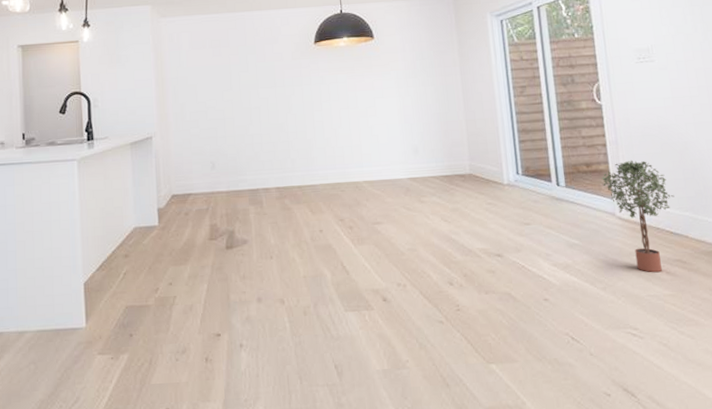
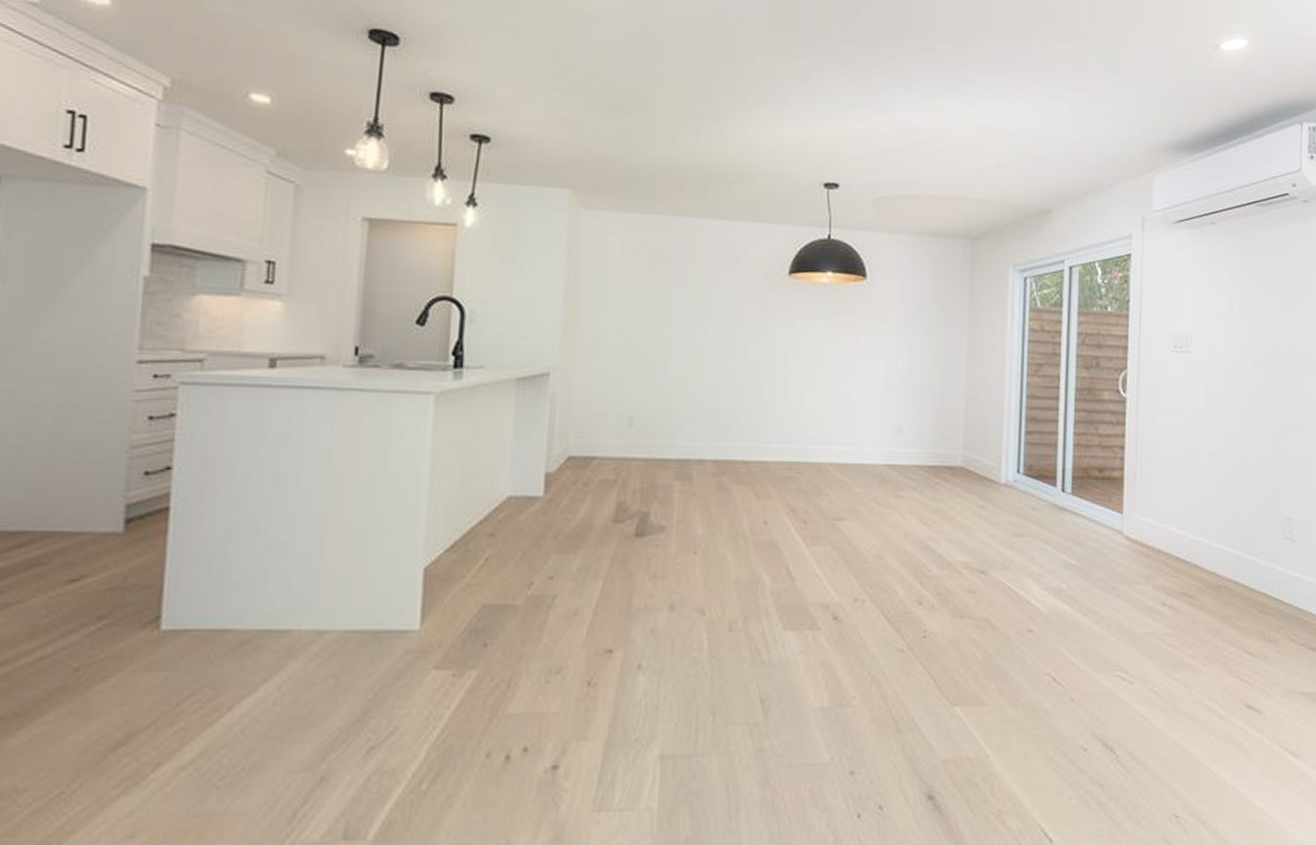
potted tree: present [602,160,675,273] -> none [1114,468,1191,607]

